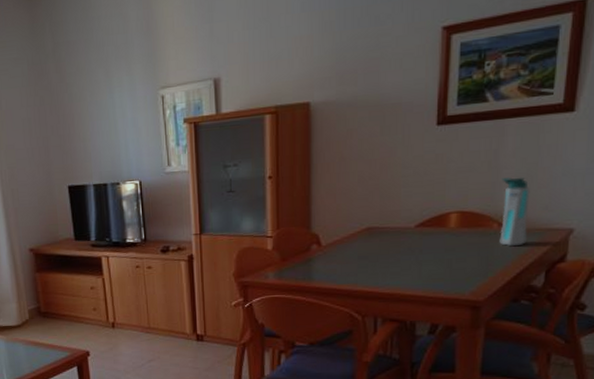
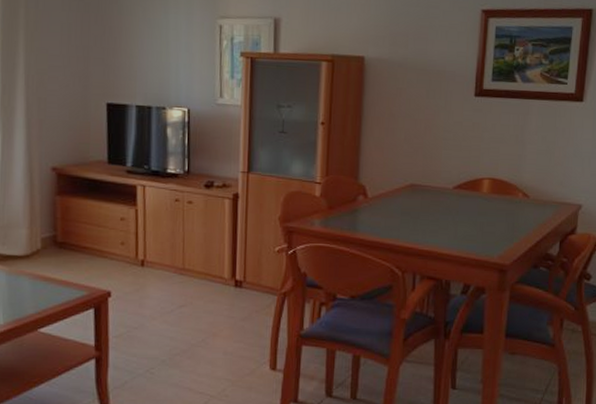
water bottle: present [499,177,530,247] -> none [523,152,549,216]

